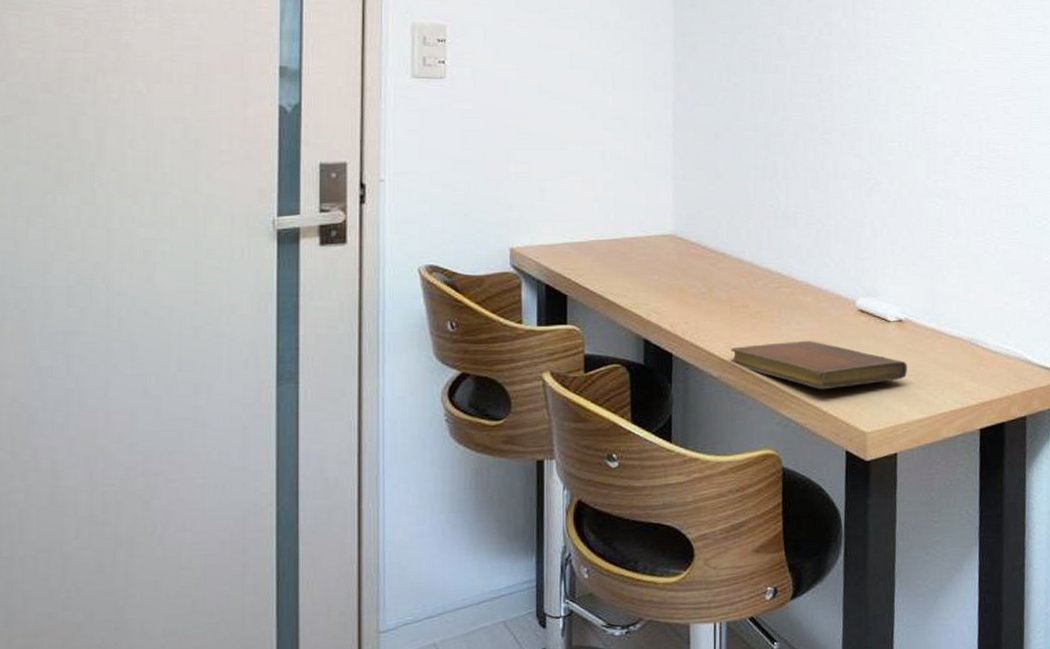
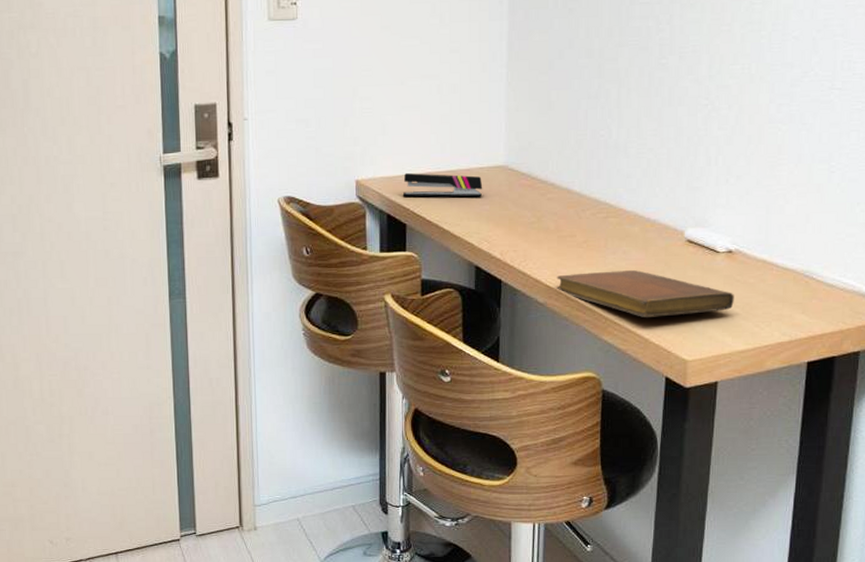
stapler: none [563,241,651,267] -> present [402,173,483,197]

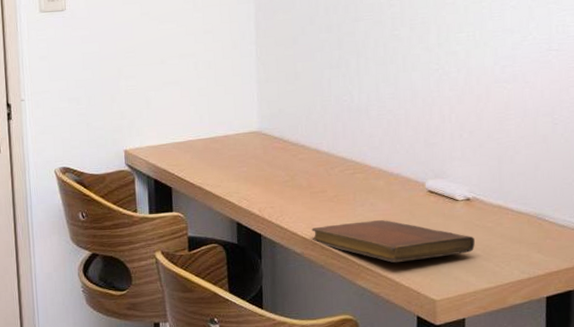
stapler: present [402,173,483,197] -> none [167,141,240,163]

